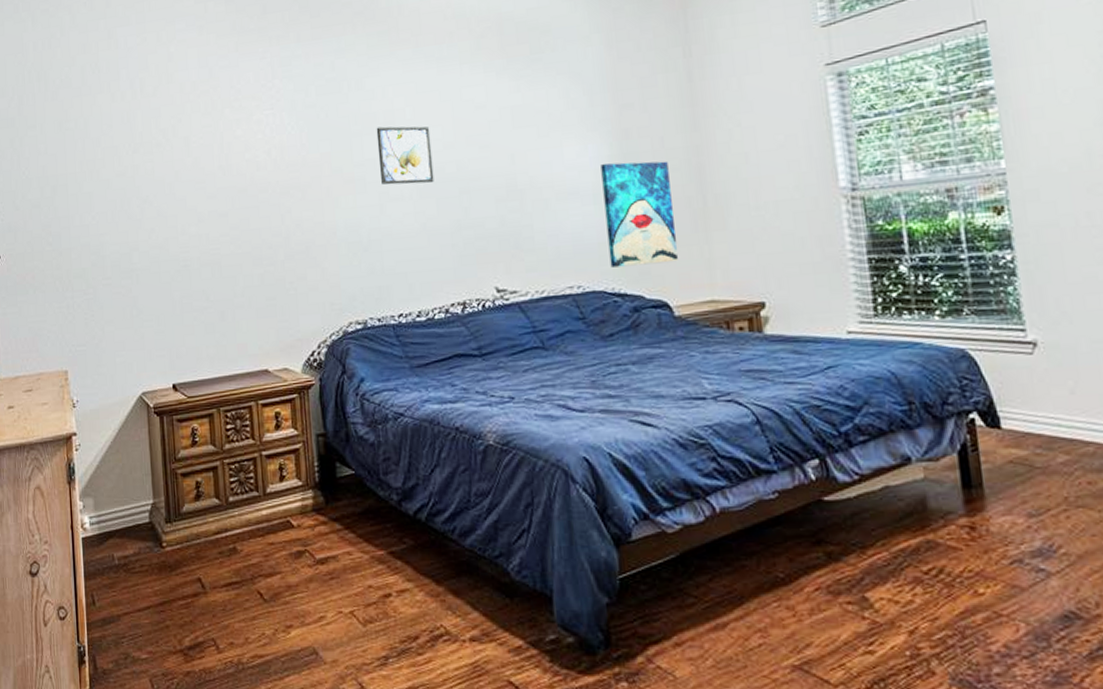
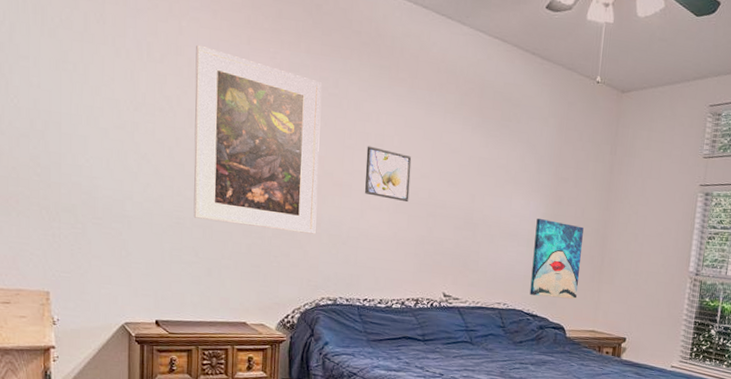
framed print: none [186,66,332,256] -> present [193,44,321,234]

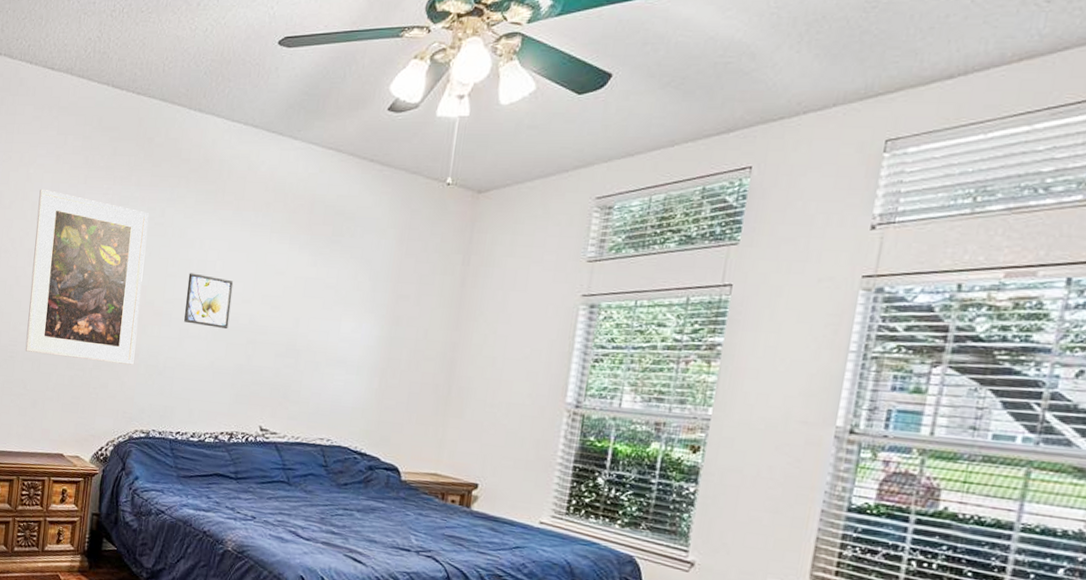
wall art: present [529,218,584,300] -> none [358,341,426,436]

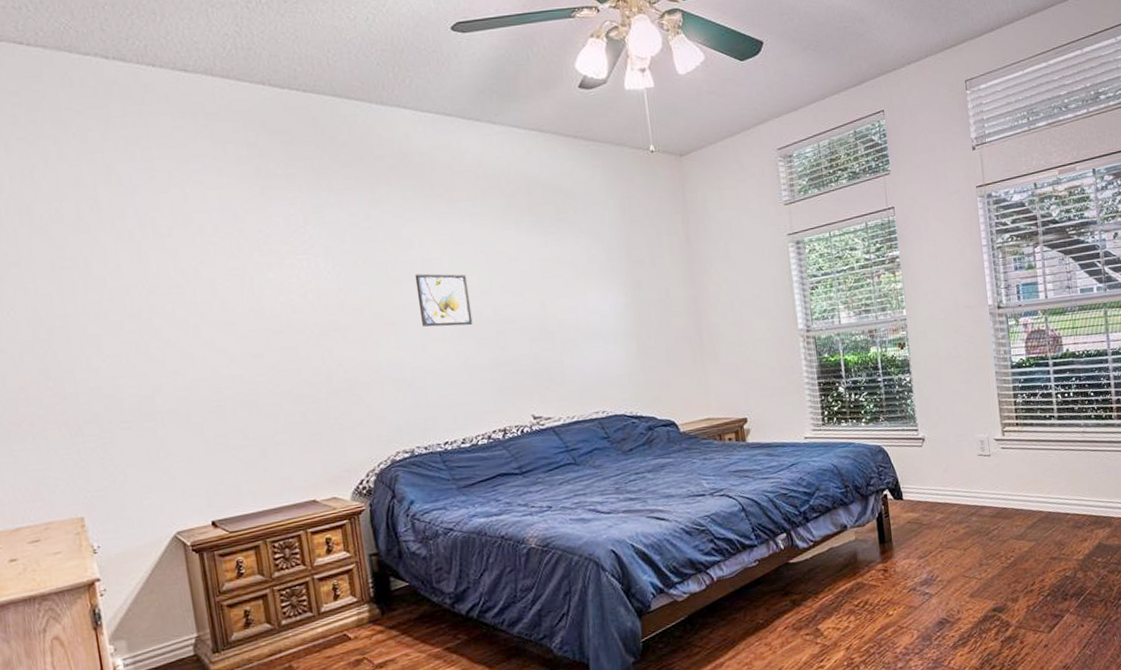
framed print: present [25,188,149,365] -> none [205,208,376,396]

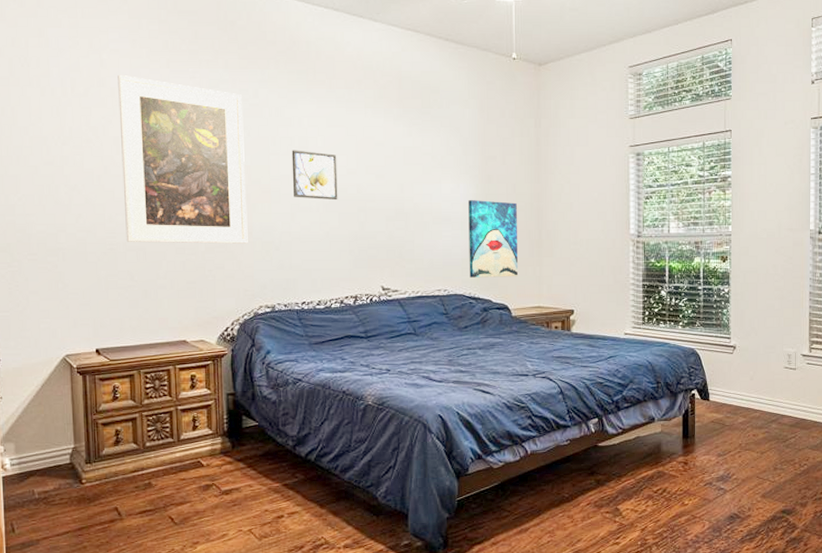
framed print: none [205,208,376,396] -> present [118,74,248,244]
wall art: none [618,308,682,395] -> present [468,199,518,278]

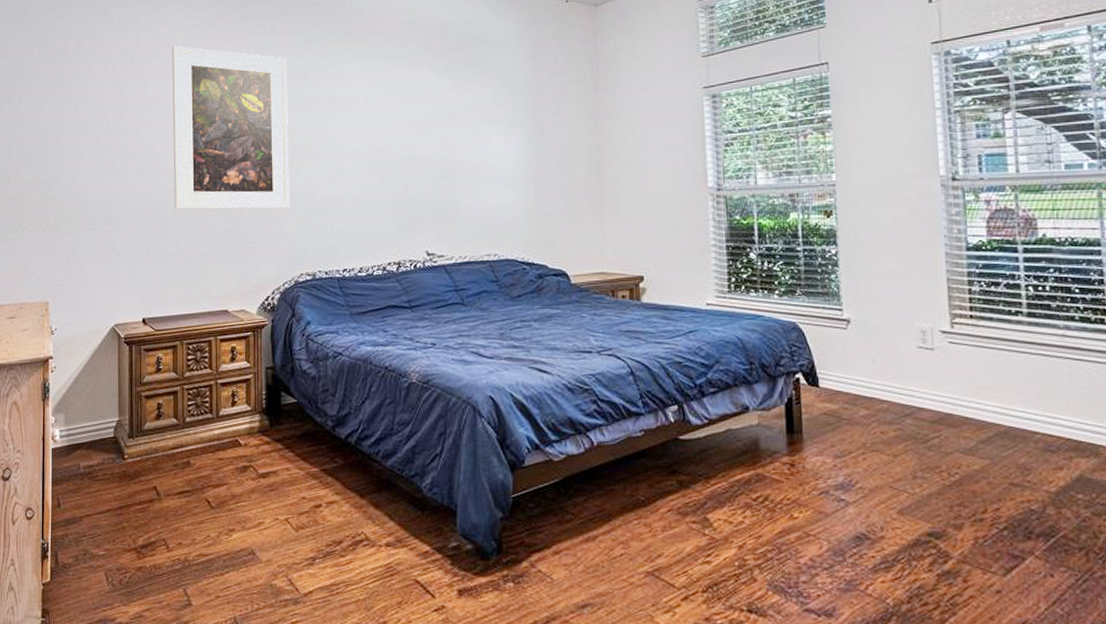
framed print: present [291,150,338,201] -> none [334,110,381,161]
wall art: present [468,199,518,278] -> none [519,154,577,241]

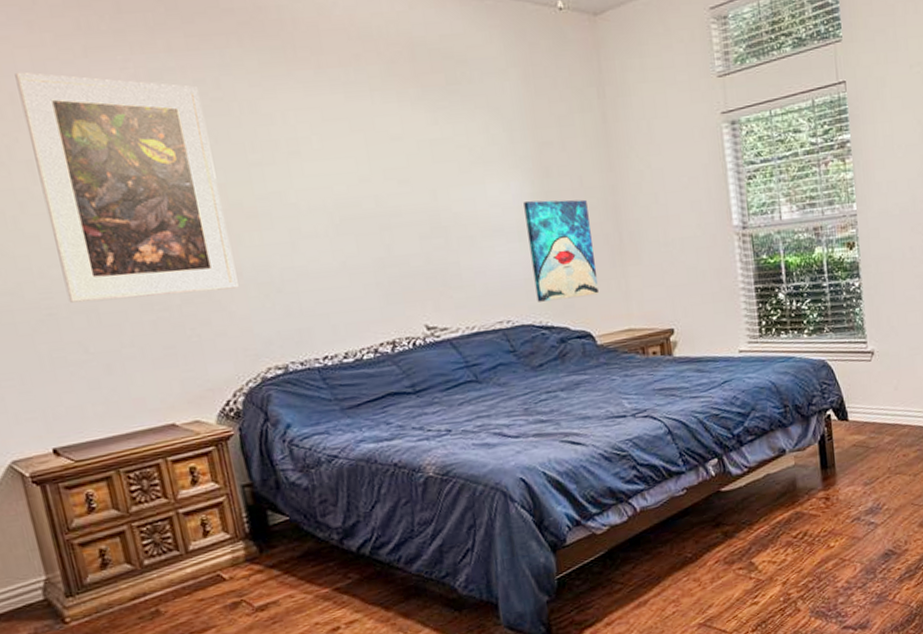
wall art: none [519,154,577,241] -> present [523,199,598,302]

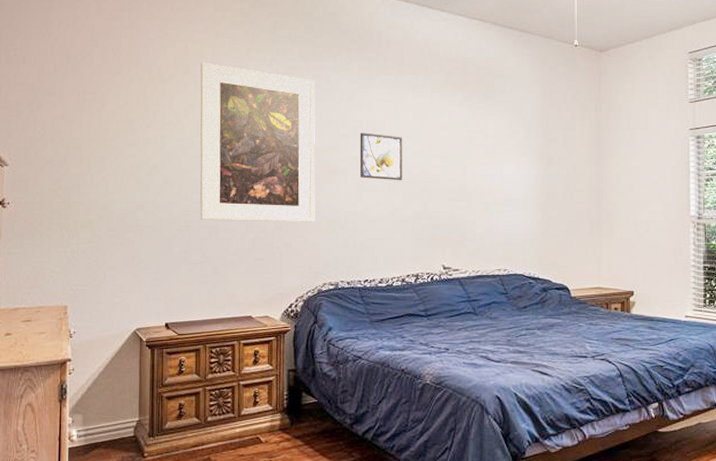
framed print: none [278,156,351,221] -> present [359,132,403,181]
wall art: present [523,199,598,302] -> none [529,180,577,258]

